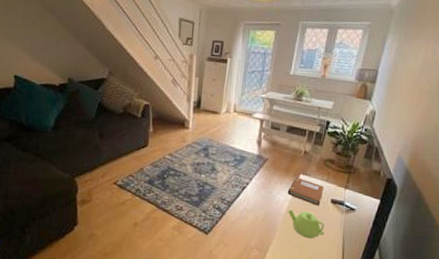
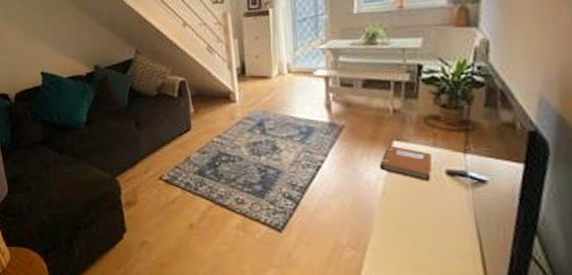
teapot: present [288,209,325,239] -> none [385,190,445,228]

